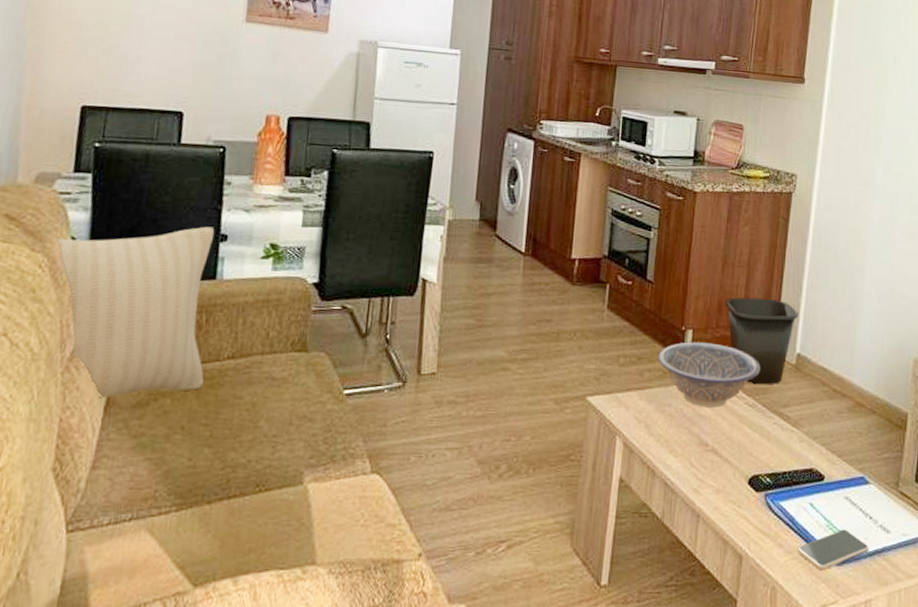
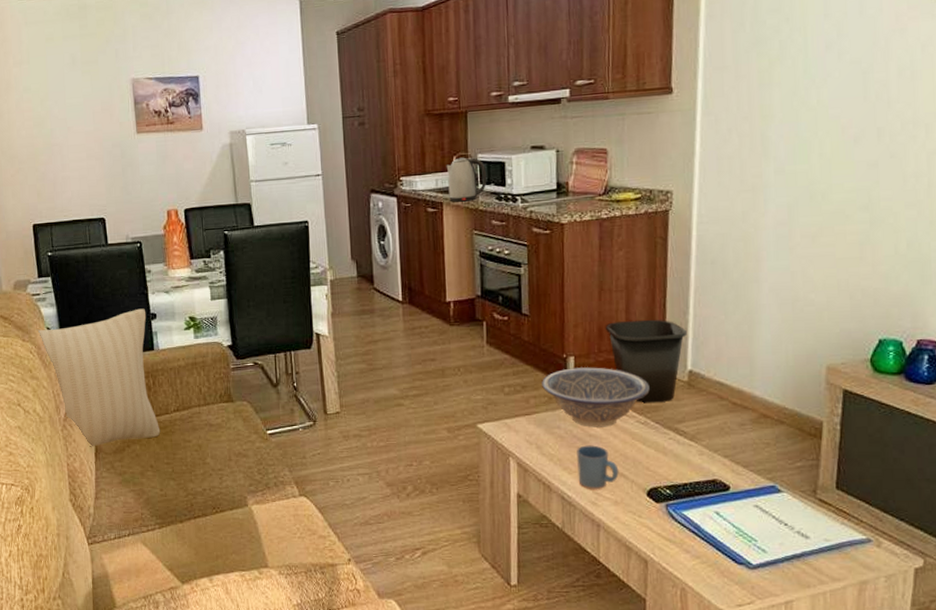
kettle: none [588,110,629,156] -> present [446,157,487,202]
mug: none [683,426,724,475] -> present [577,445,619,489]
smartphone: present [798,530,869,571] -> none [706,536,786,574]

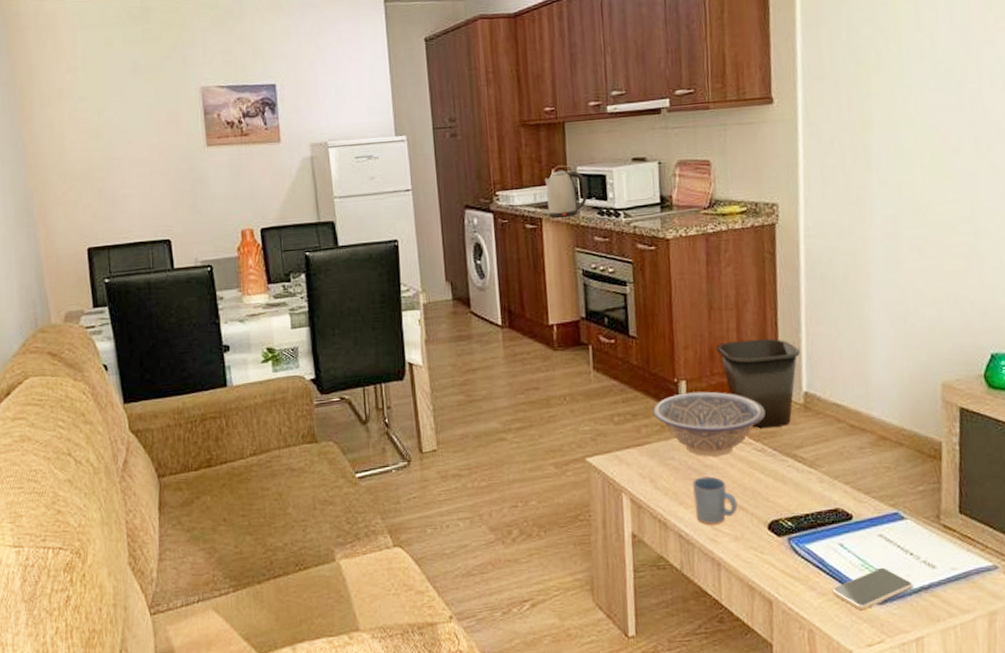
pillow: present [36,308,161,447] -> none [90,340,235,500]
smartphone: none [706,536,786,574] -> present [832,568,914,611]

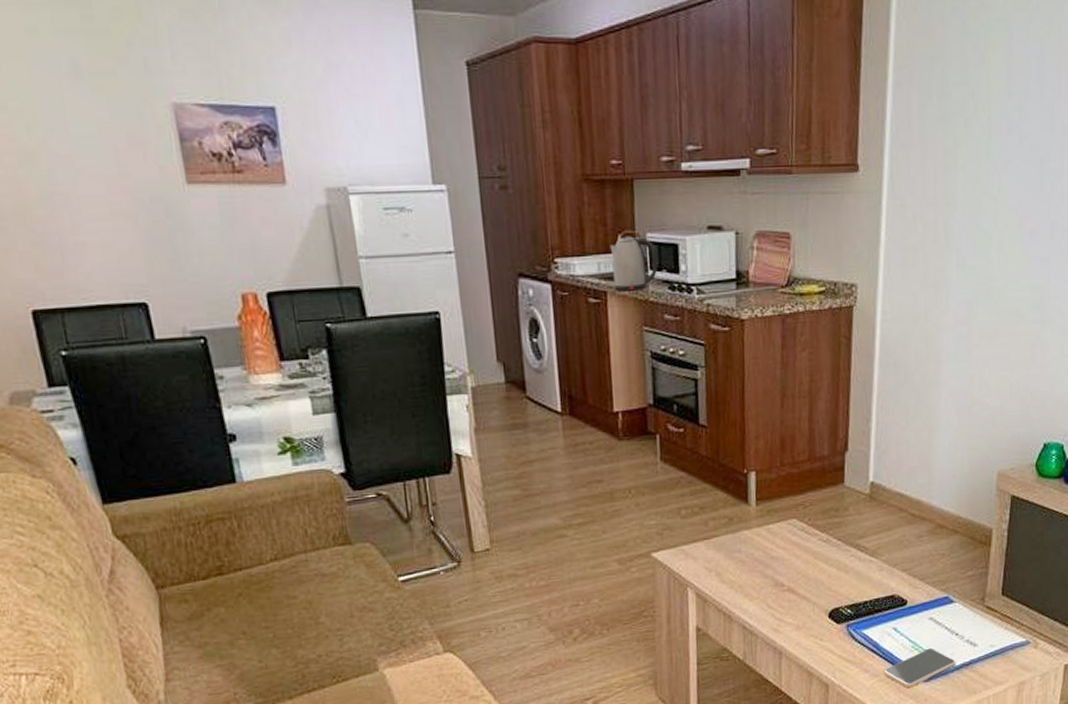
decorative bowl: present [653,391,765,457] -> none [721,482,832,549]
mug: present [692,476,738,525] -> none [758,568,801,616]
waste bin: present [717,339,801,428] -> none [788,428,870,519]

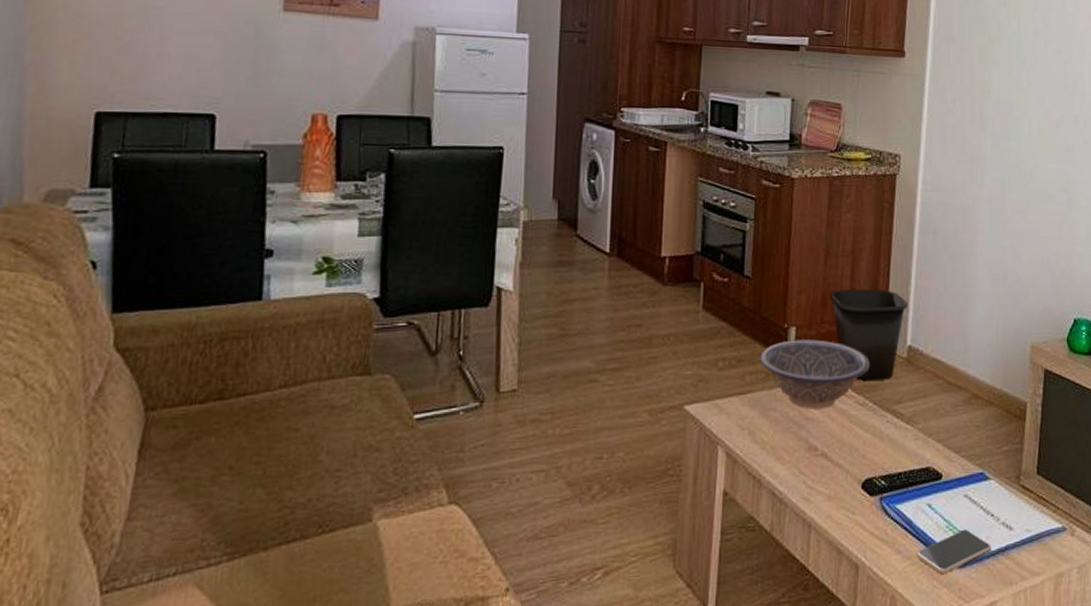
kettle: present [609,236,658,292] -> none [674,94,718,144]
decorative bowl: none [721,482,832,549] -> present [760,339,870,409]
waste bin: none [788,428,870,519] -> present [830,290,909,380]

